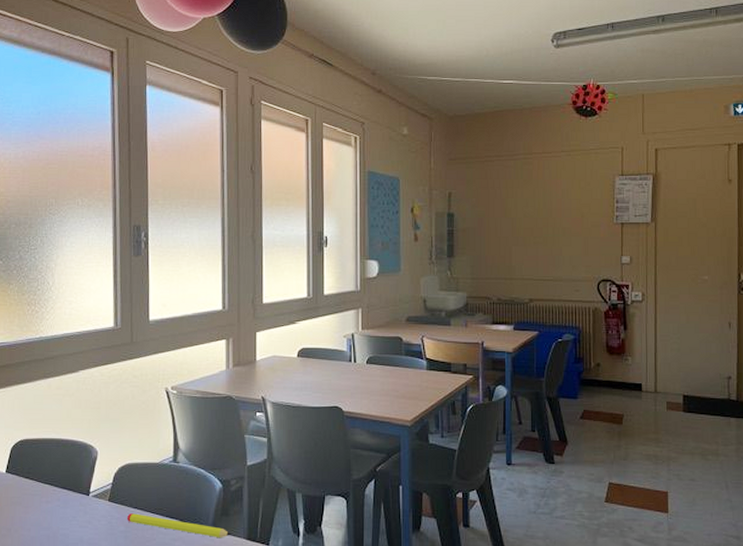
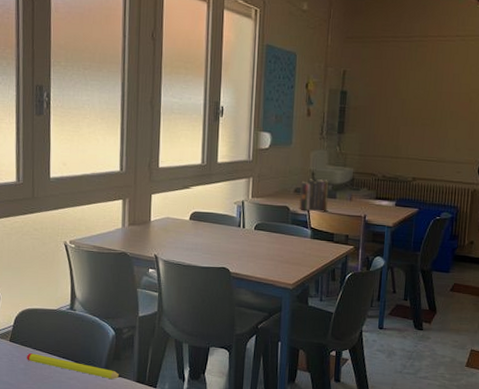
books: none [412,306,442,340] -> present [299,179,329,212]

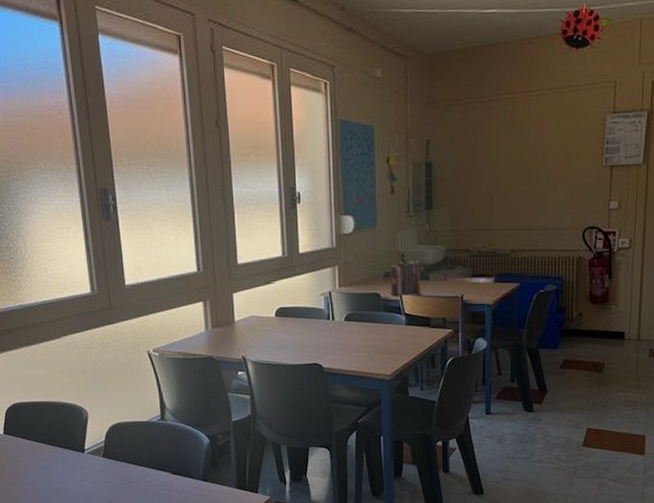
pencil: present [27,353,122,380] -> none [122,468,221,488]

